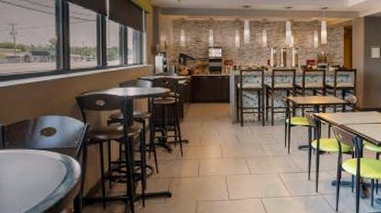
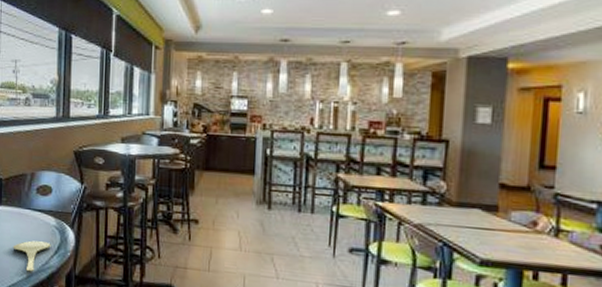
spoon: none [18,175,58,202] -> present [13,240,51,272]

